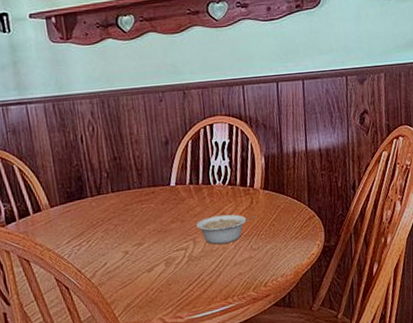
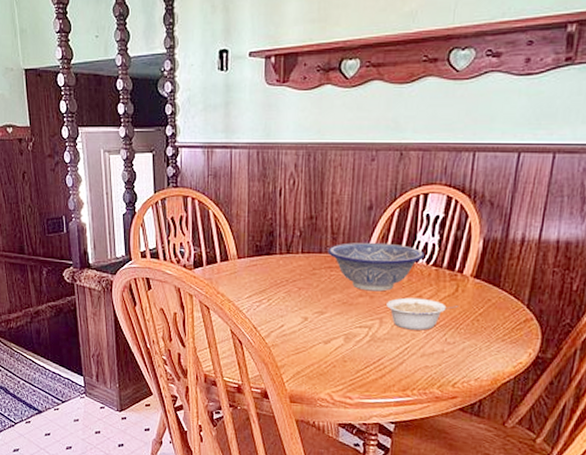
decorative bowl: none [135,171,220,217] -> present [327,242,424,292]

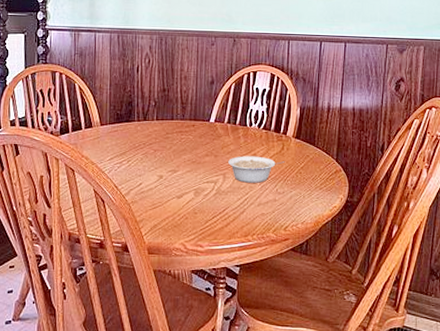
decorative bowl: present [327,242,424,292] -> none [178,110,256,152]

